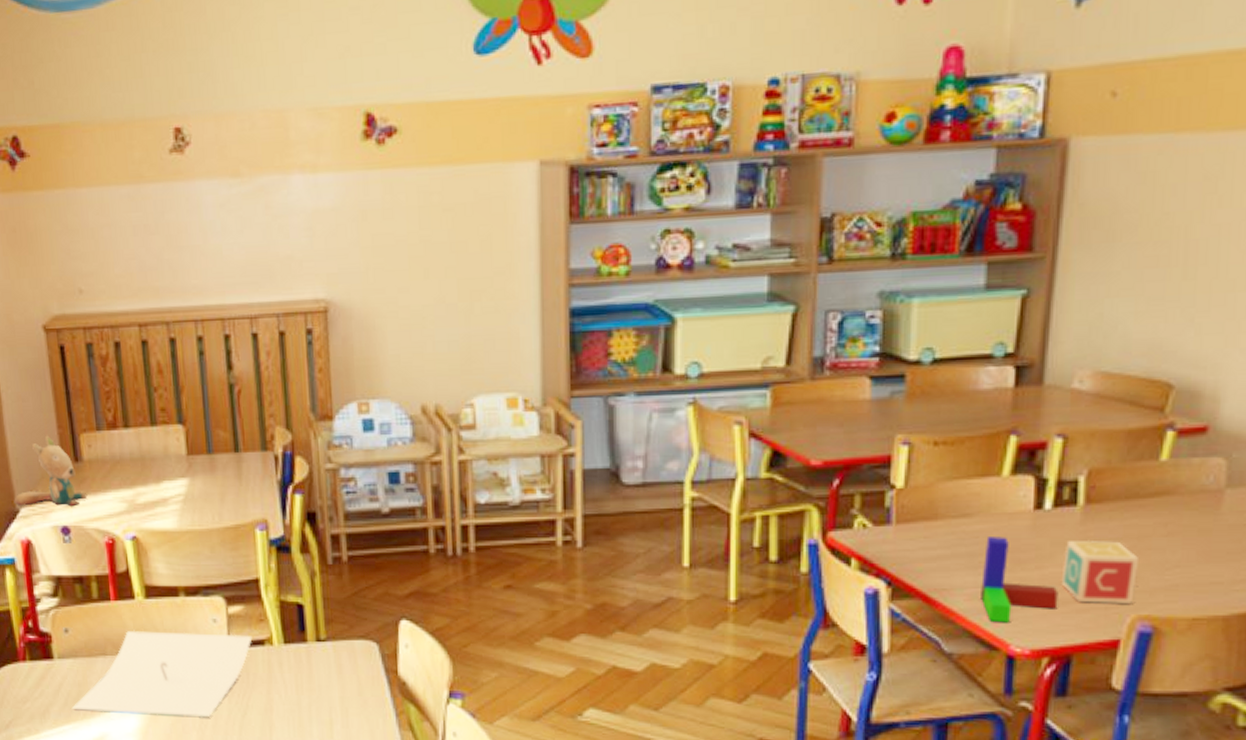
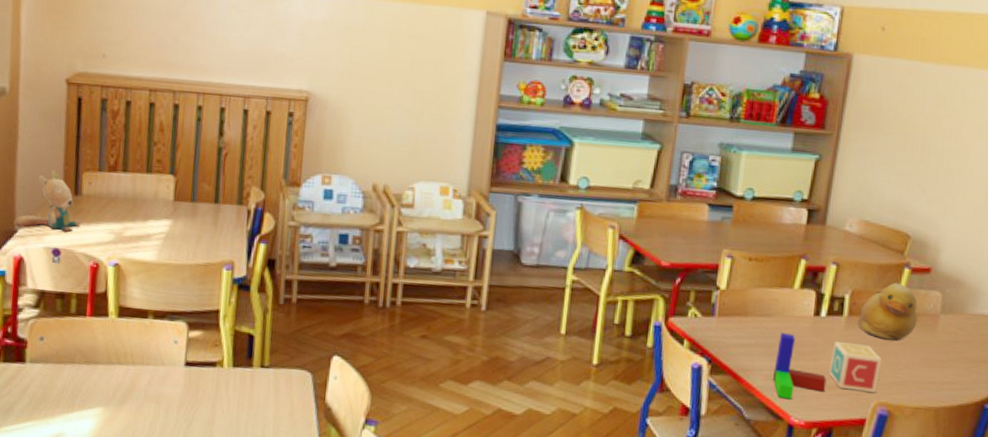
paper sheet: present [71,630,252,718] -> none [34,343,206,425]
rubber duck: none [1100,452,1190,531] -> present [858,282,918,341]

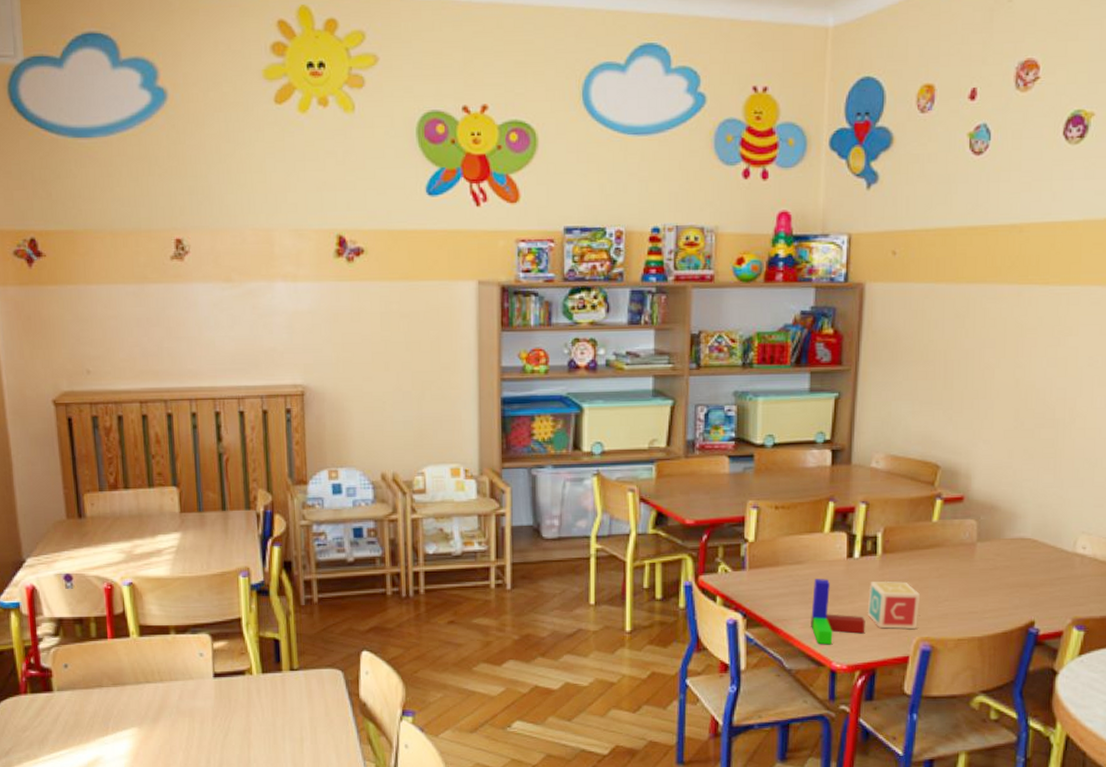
toy animal: present [14,170,80,233] -> none [21,494,88,557]
rubber duck: present [858,282,918,341] -> none [893,515,953,574]

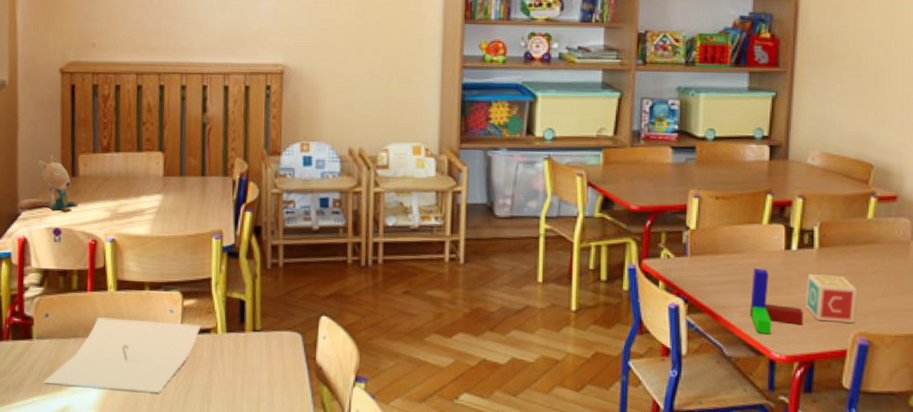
toy animal: none [21,494,88,557] -> present [17,154,78,213]
paper sheet: none [69,664,234,739] -> present [42,317,201,393]

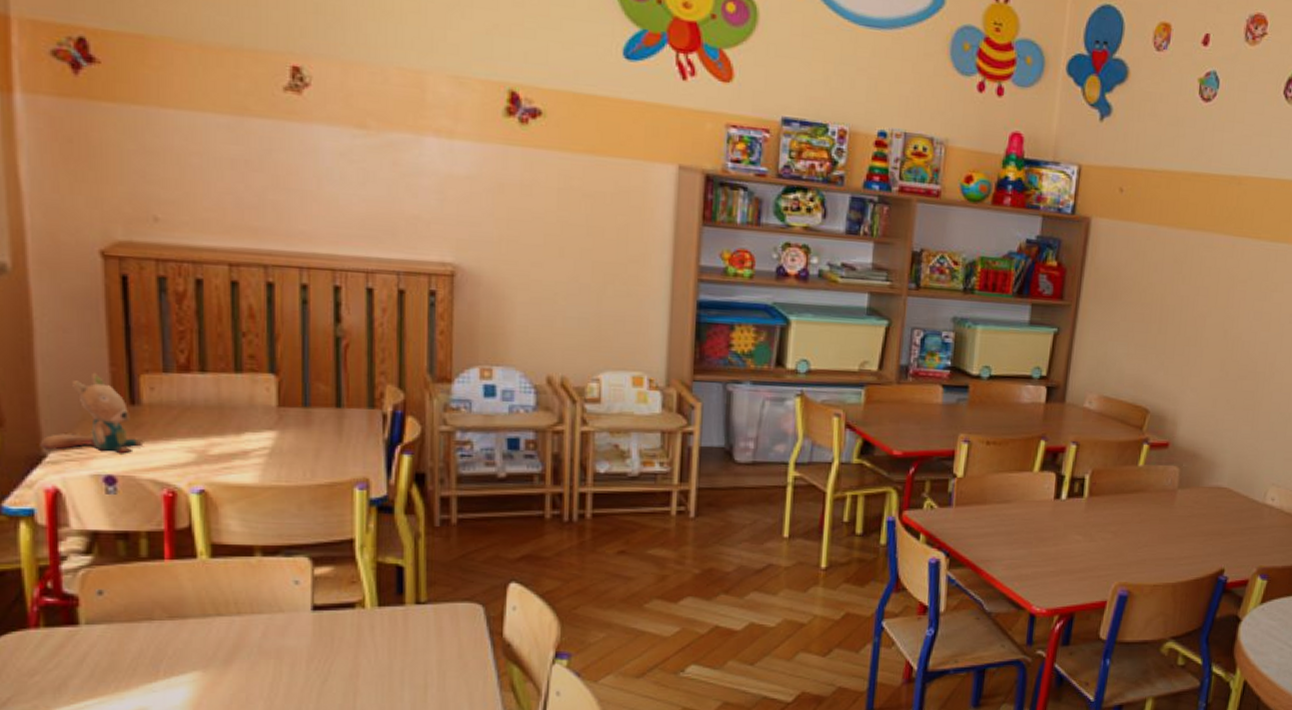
paper sheet: present [42,317,201,393] -> none [99,592,341,686]
toy blocks: present [750,269,804,335] -> none [1014,519,1068,588]
toy block: present [805,274,856,323] -> none [1069,524,1121,573]

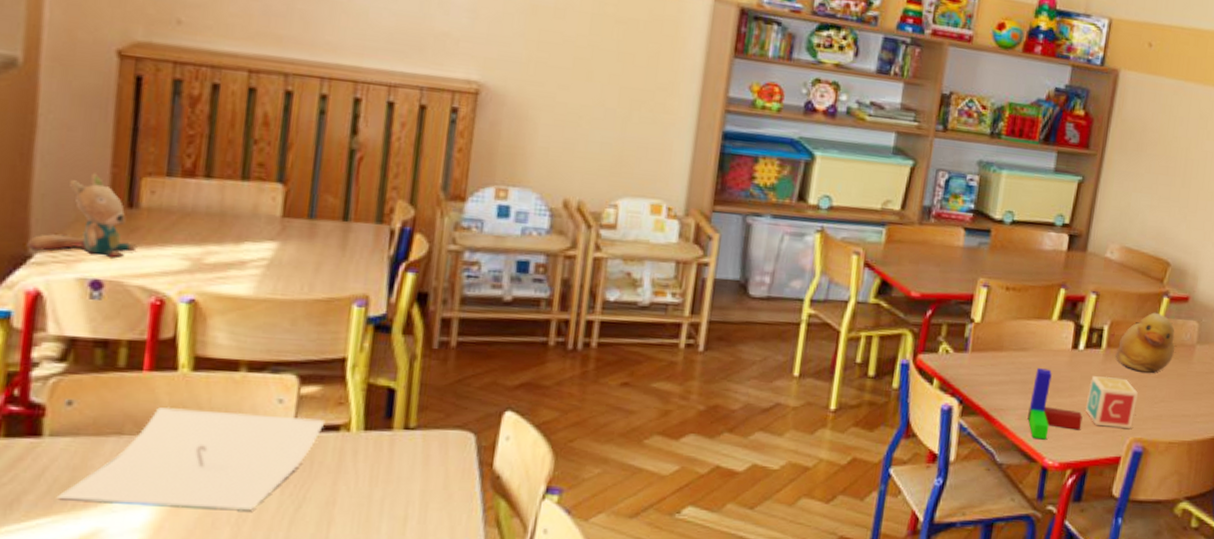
paper sheet: none [99,592,341,686] -> present [56,406,326,511]
toy blocks: none [1014,519,1068,588] -> present [1027,368,1083,440]
toy block: none [1069,524,1121,573] -> present [1085,376,1138,428]
rubber duck: none [1098,459,1156,519] -> present [1116,312,1175,373]

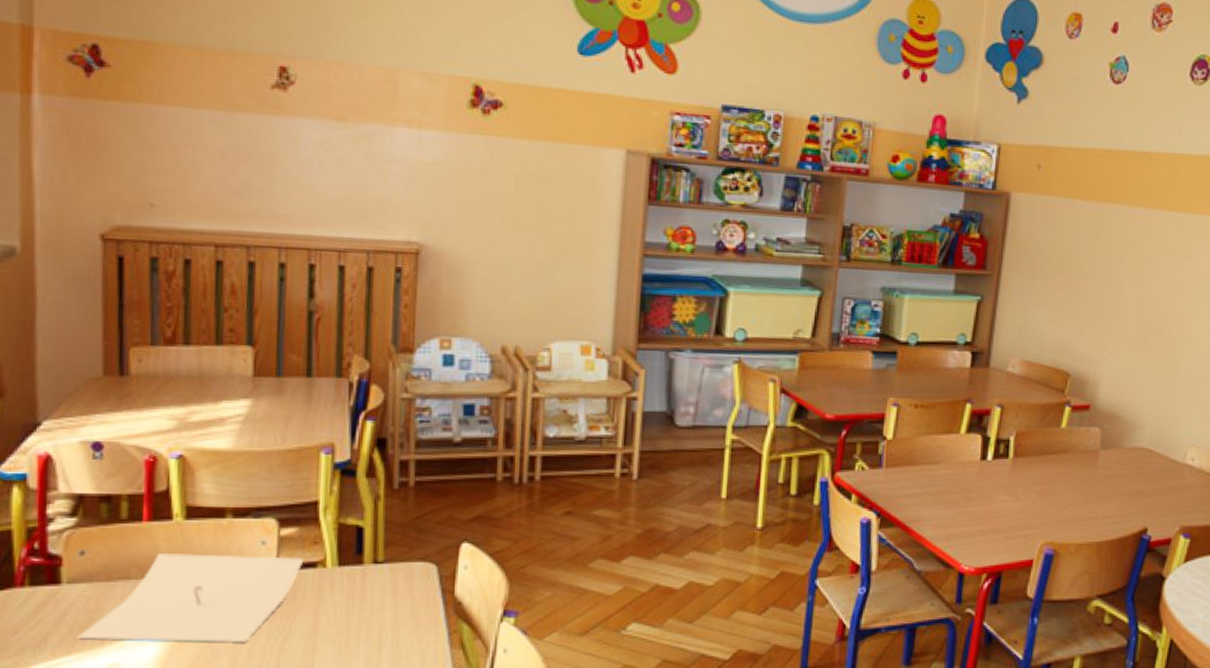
toy animal: present [26,173,135,259] -> none [35,346,129,422]
toy blocks: present [1027,368,1083,440] -> none [942,480,995,547]
toy block: present [1085,376,1138,428] -> none [996,484,1046,532]
rubber duck: present [1116,312,1175,373] -> none [1023,421,1079,479]

